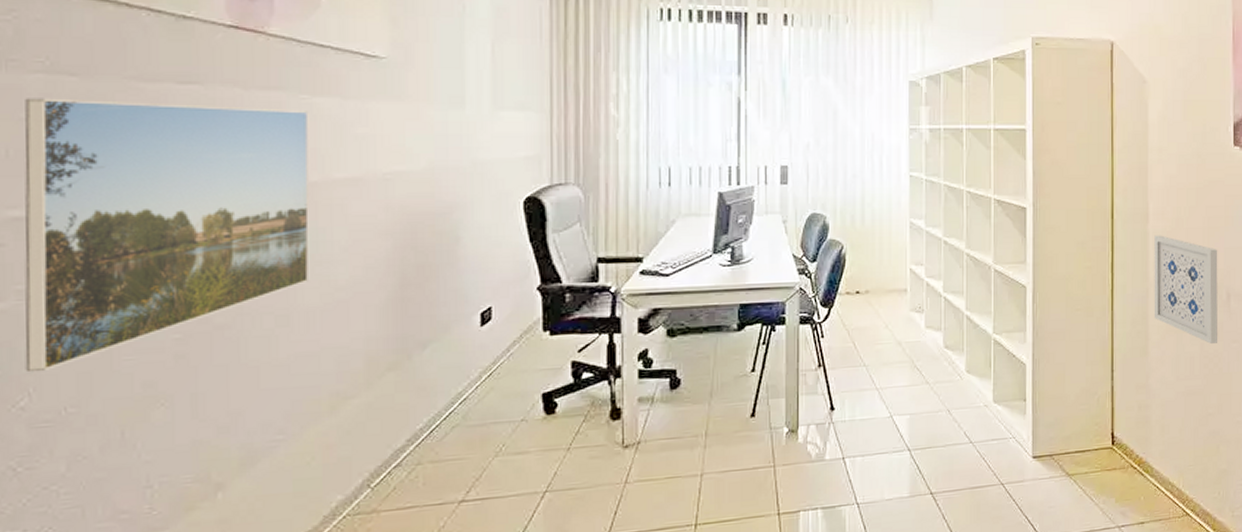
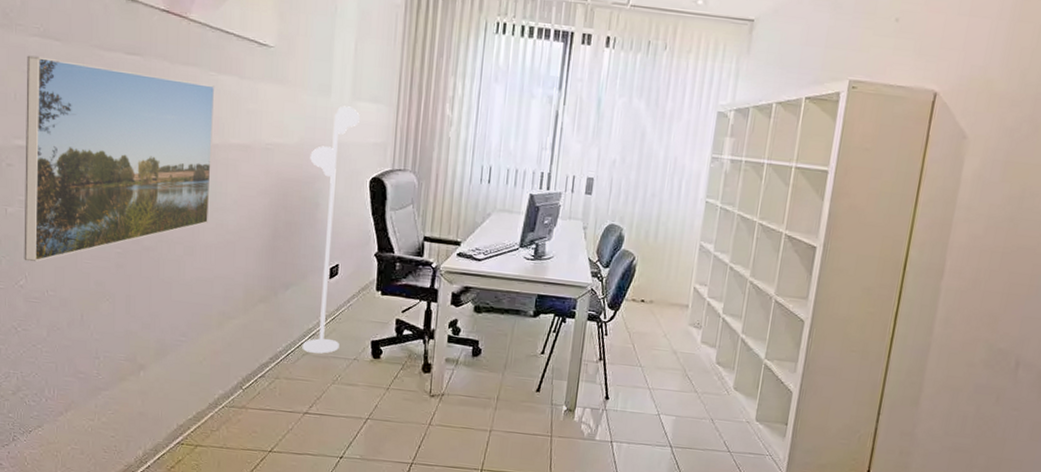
floor lamp: none [444,118,504,423] -> present [302,106,360,354]
wall art: present [1154,235,1218,344] -> none [931,292,1015,408]

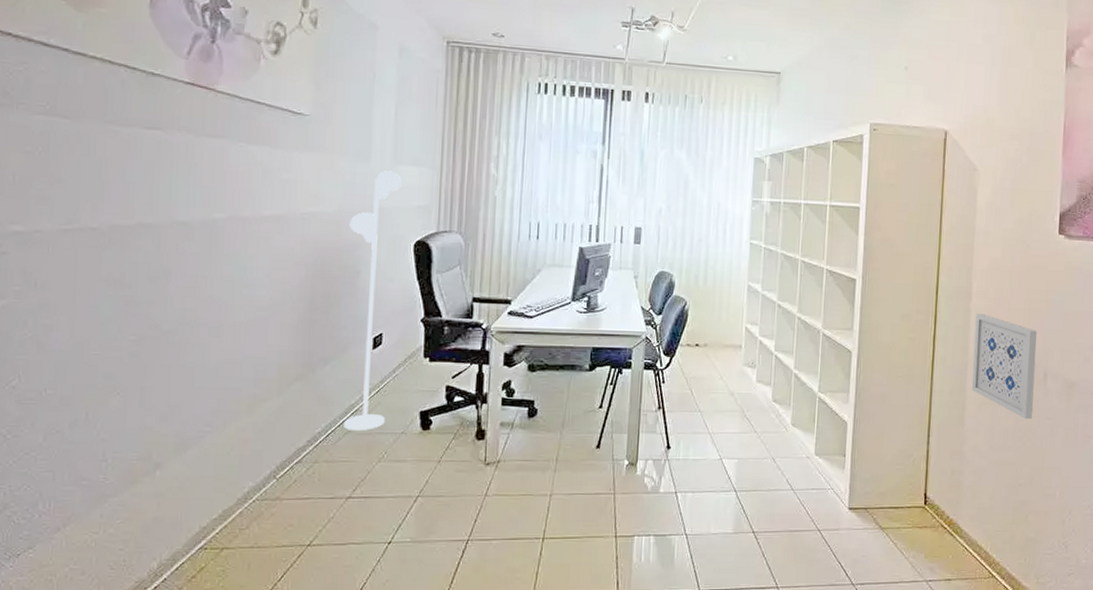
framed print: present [24,55,215,262] -> none [17,135,245,359]
wall art: none [931,292,1015,408] -> present [971,313,1038,419]

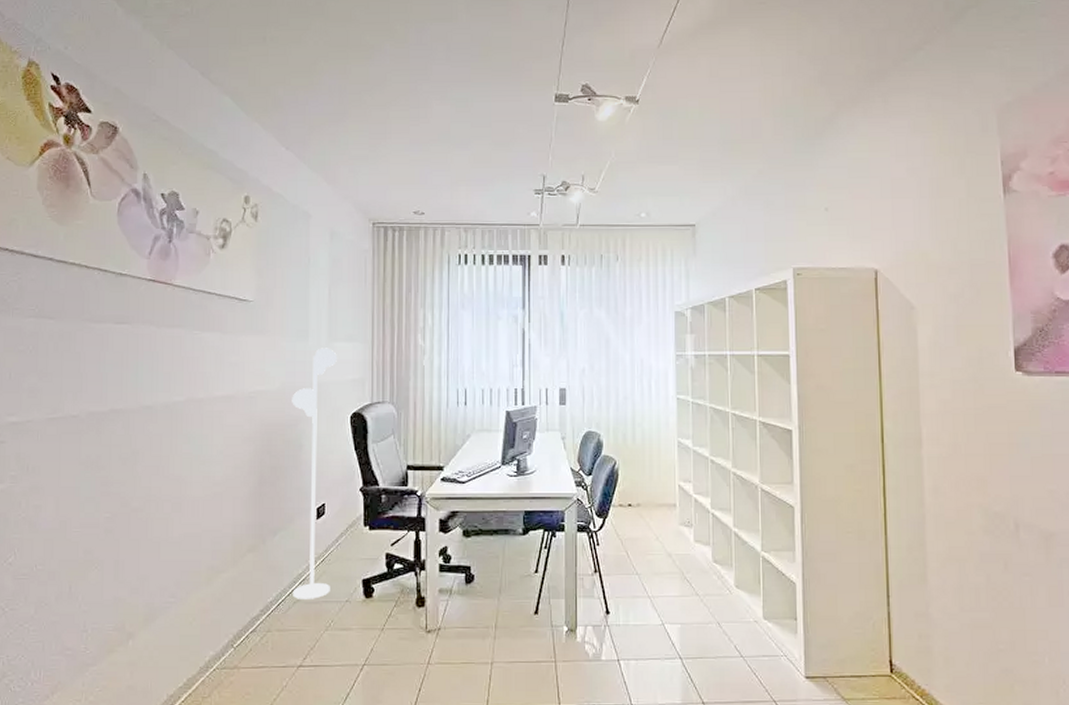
wall art: present [971,313,1038,419] -> none [929,460,1007,575]

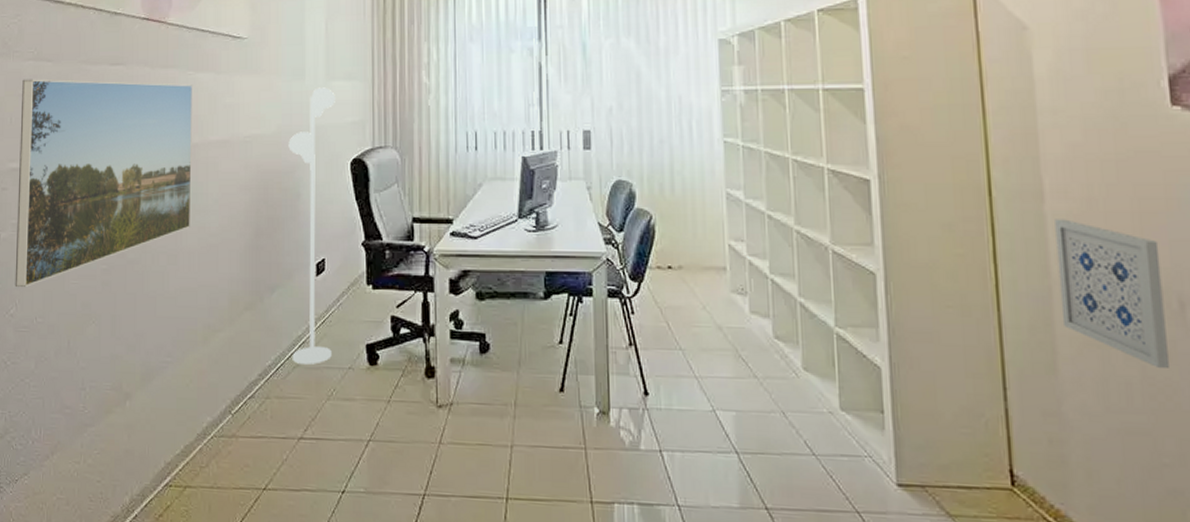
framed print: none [13,335,199,537] -> present [15,79,193,288]
wall art: none [929,460,1007,575] -> present [1055,219,1171,368]

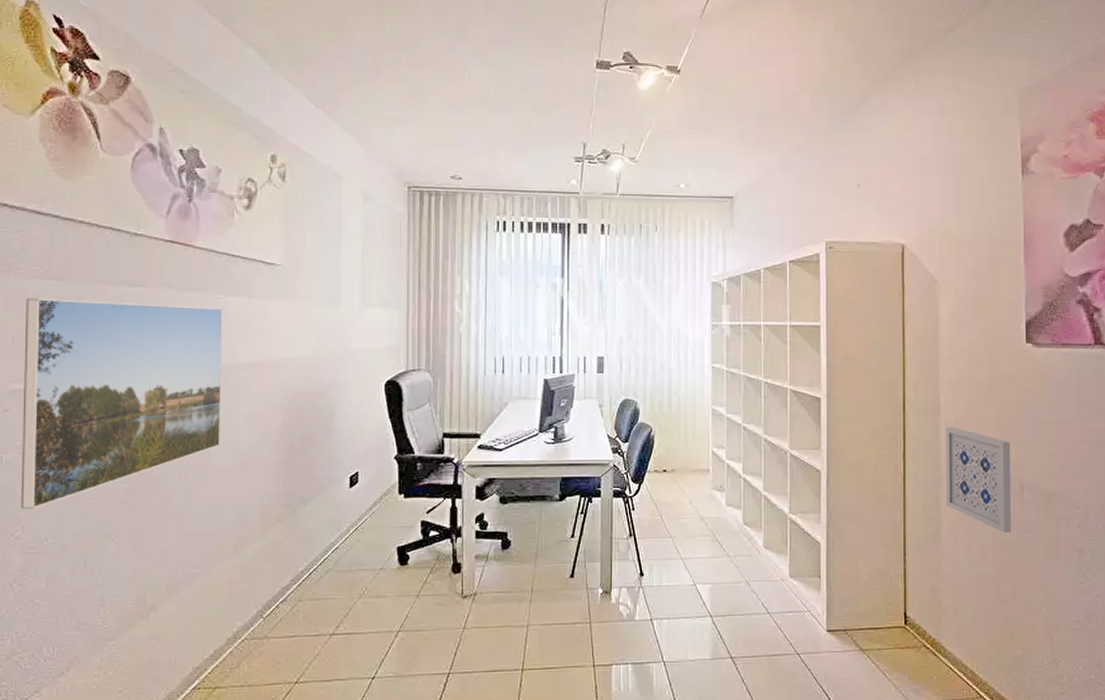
floor lamp: present [288,87,335,365] -> none [323,314,371,568]

